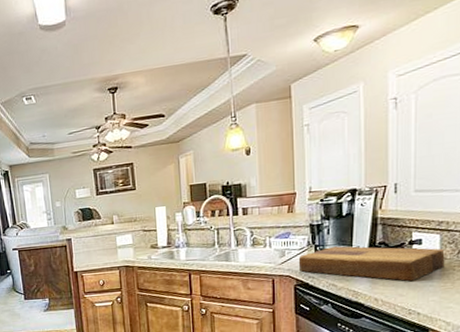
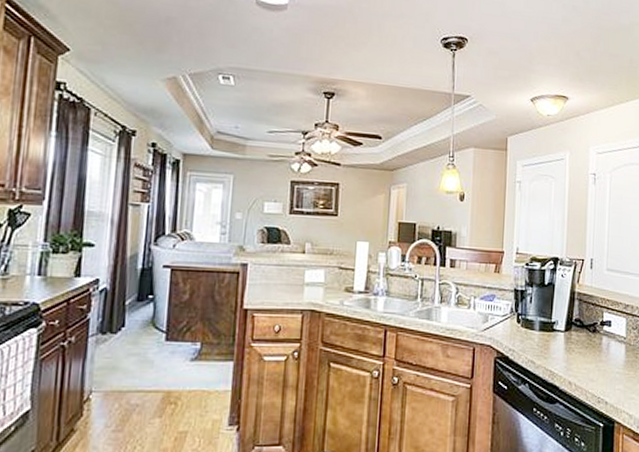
cutting board: present [298,246,445,281] -> none [500,317,630,365]

